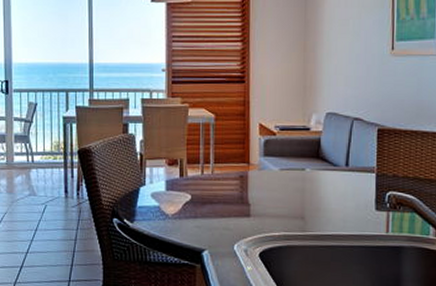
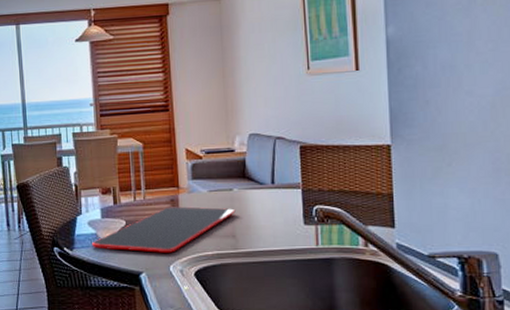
cutting board: none [154,183,306,231] -> present [92,206,236,253]

